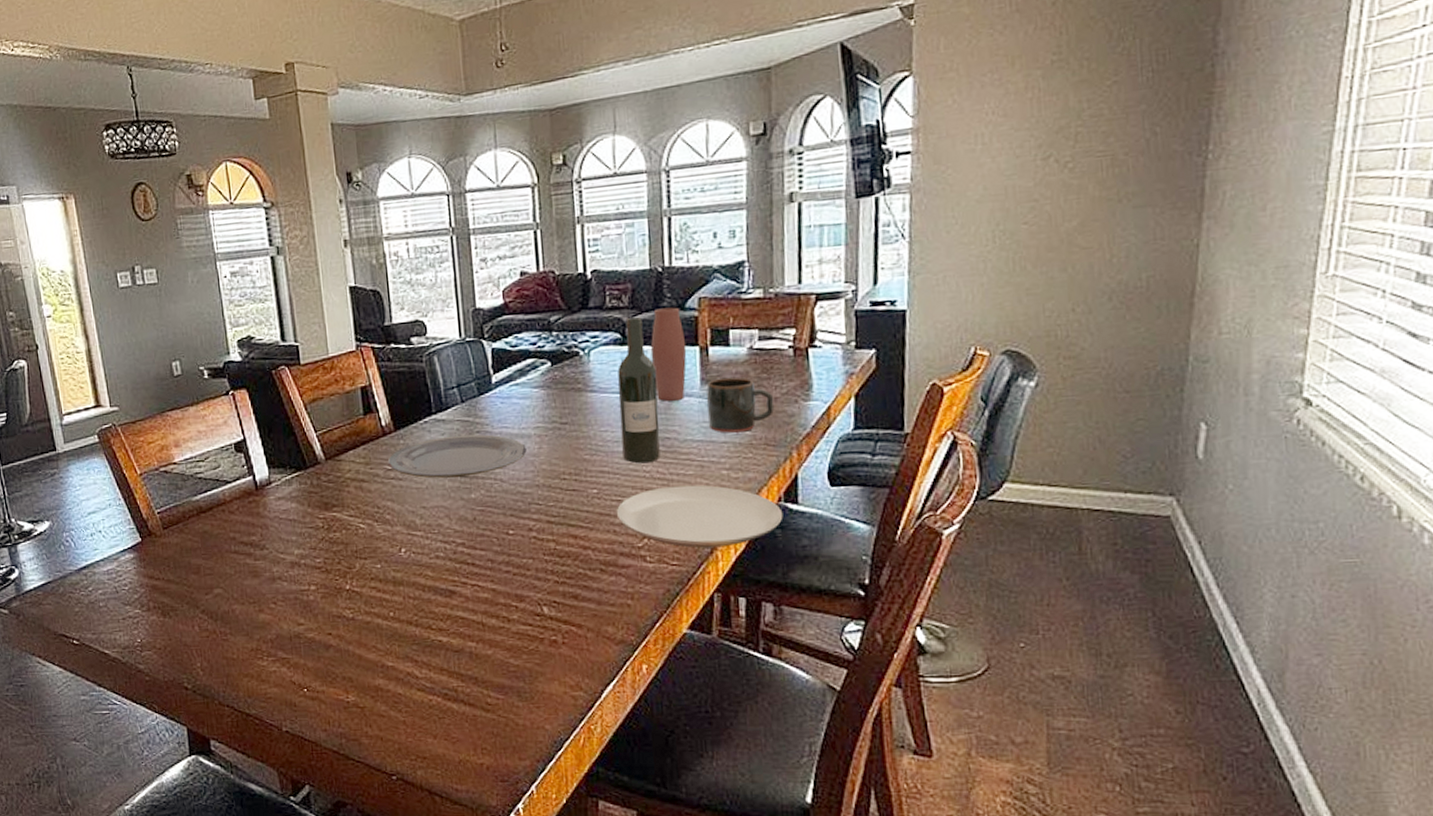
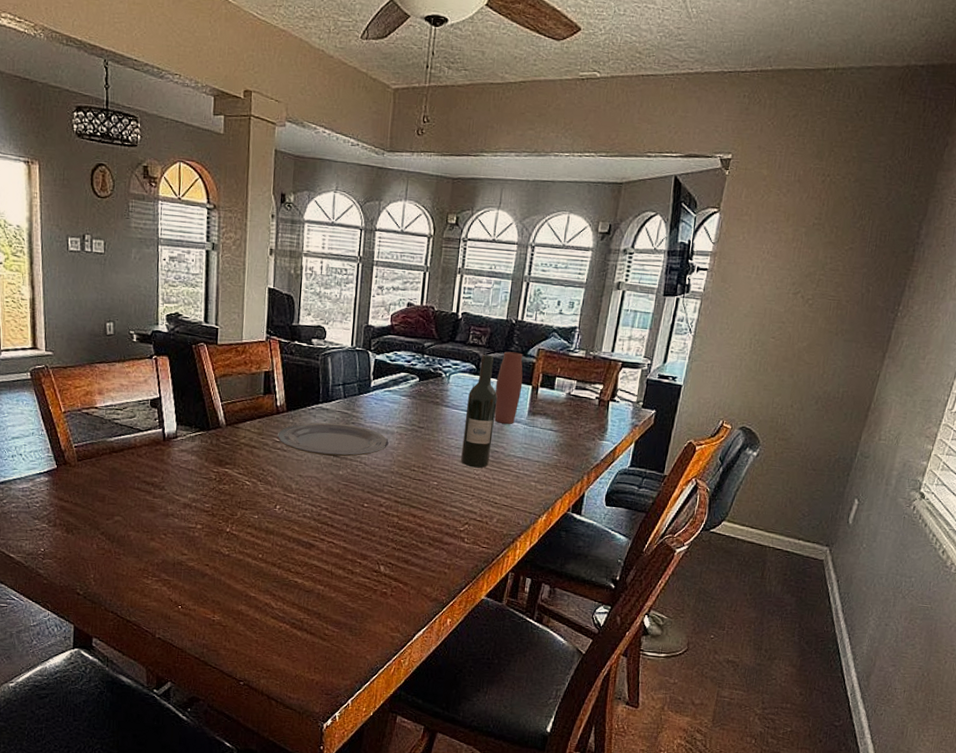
plate: present [616,485,783,548] -> none [448,488,569,539]
mug: present [706,377,774,433] -> none [528,412,579,456]

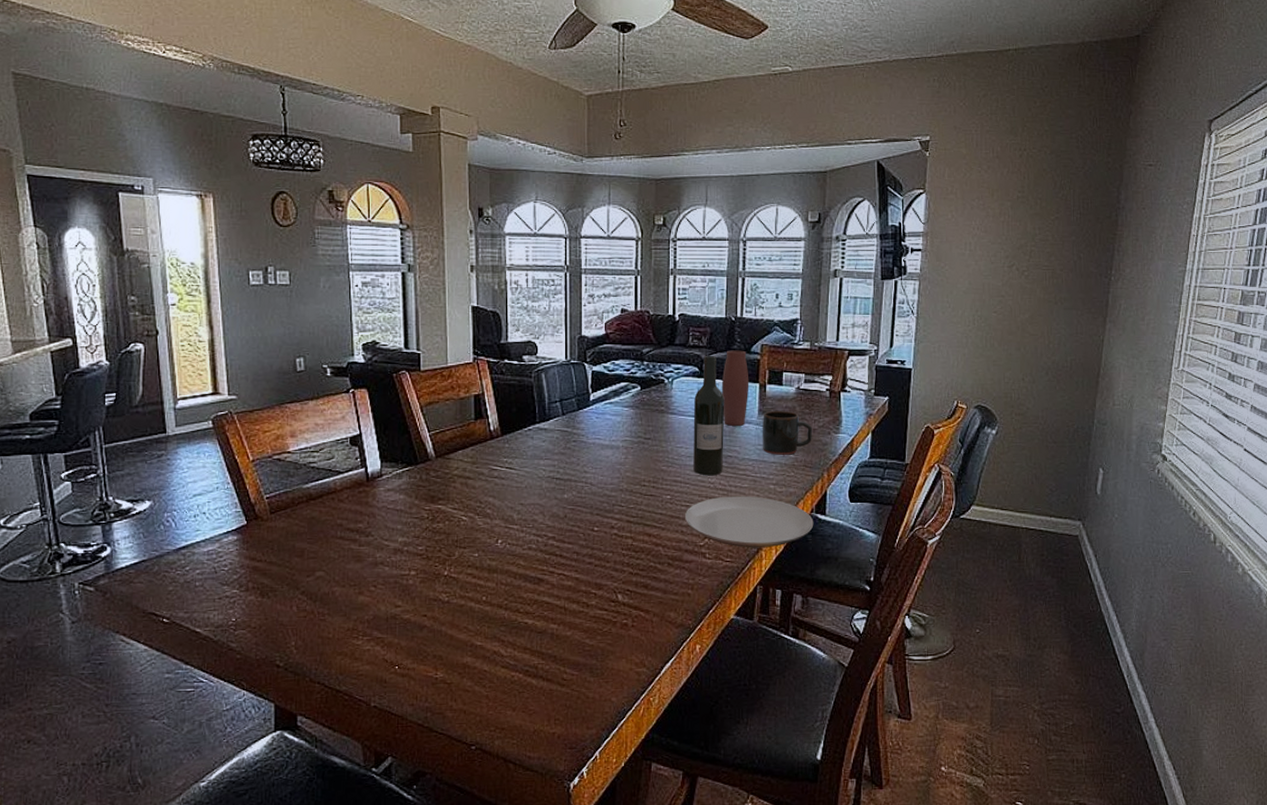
plate: present [276,422,389,457] -> none [492,443,615,479]
plate: none [448,488,569,539] -> present [684,496,814,548]
mug: none [528,412,579,456] -> present [761,410,813,455]

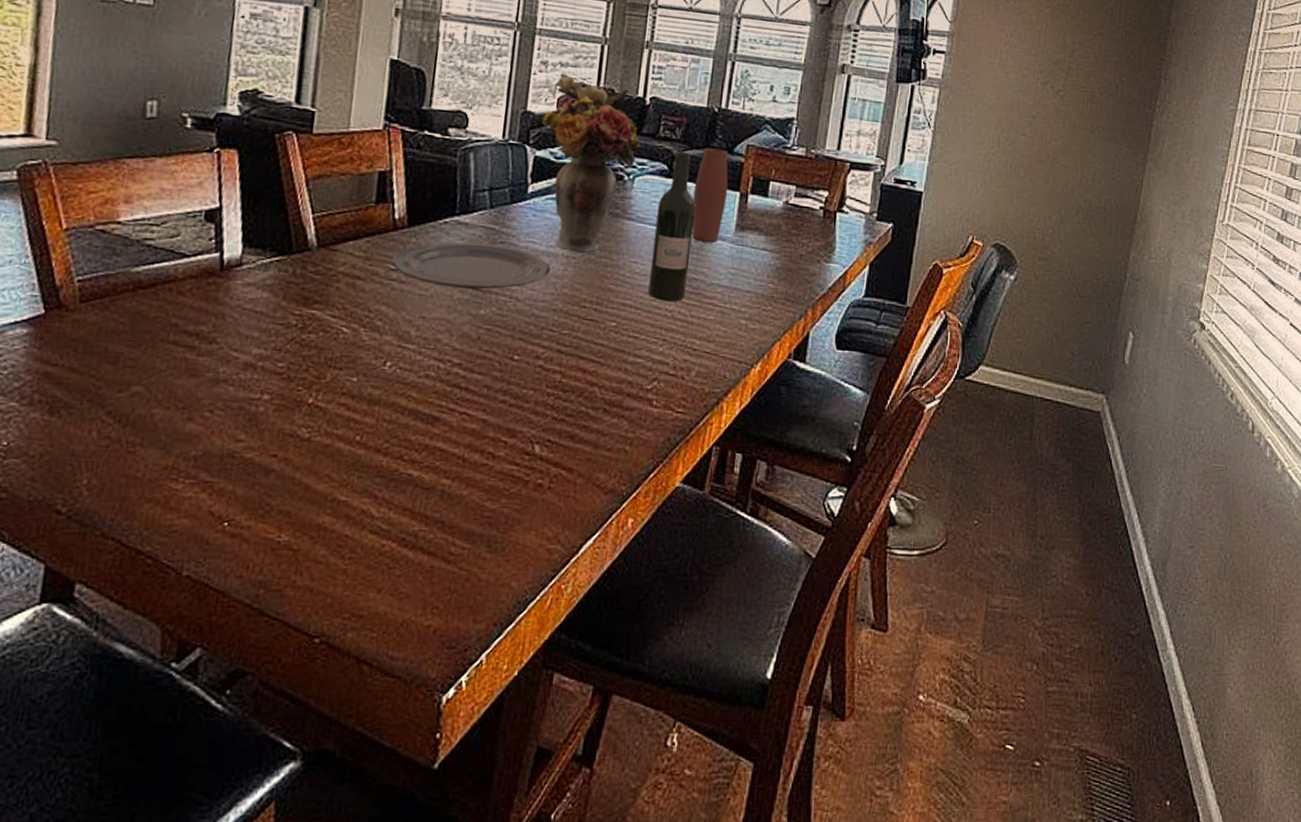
plate: none [492,443,615,479] -> present [391,242,551,290]
flower arrangement: none [589,303,675,443] -> present [535,73,641,252]
plate: present [684,496,814,548] -> none [630,329,791,399]
mug: present [761,410,813,455] -> none [736,227,800,284]

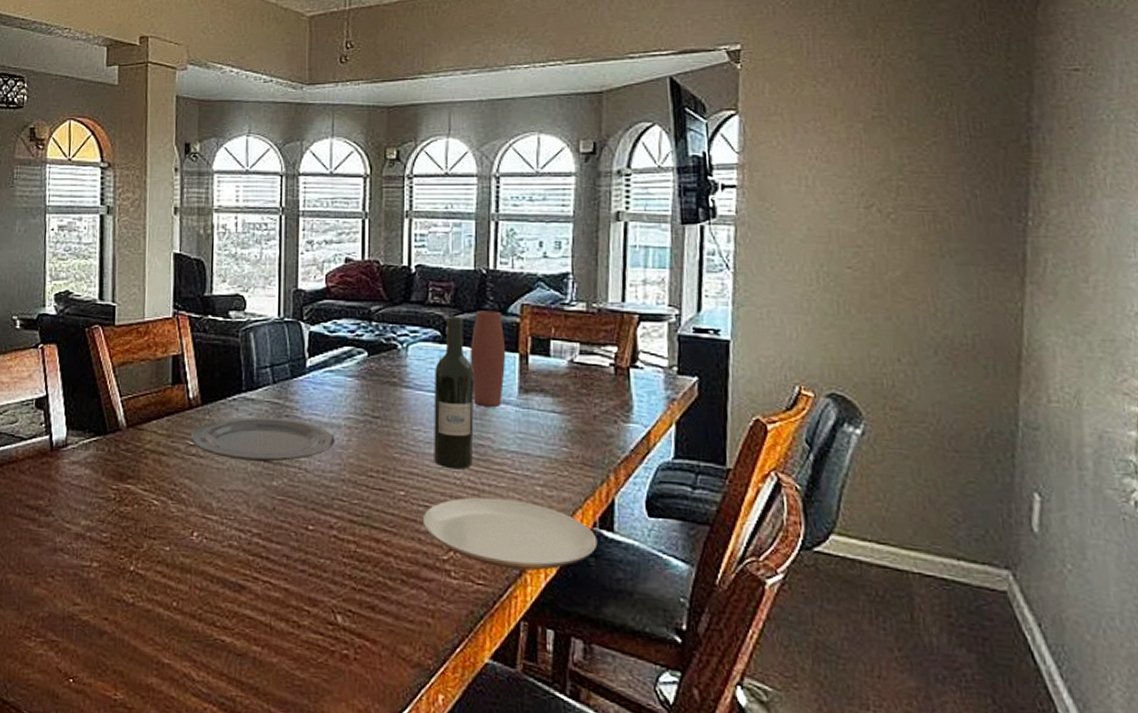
flower arrangement: present [535,73,641,252] -> none [307,251,411,422]
plate: none [630,329,791,399] -> present [422,497,598,571]

